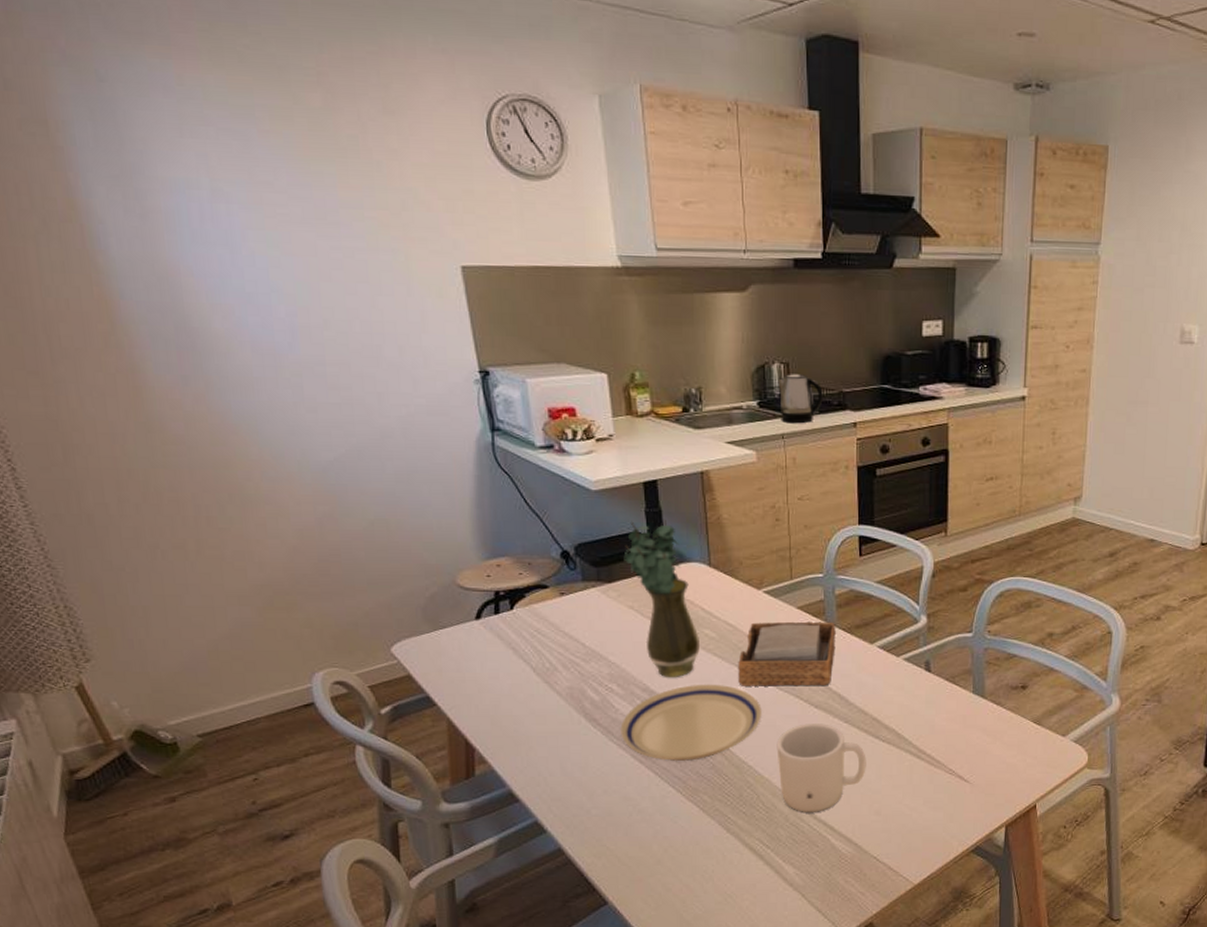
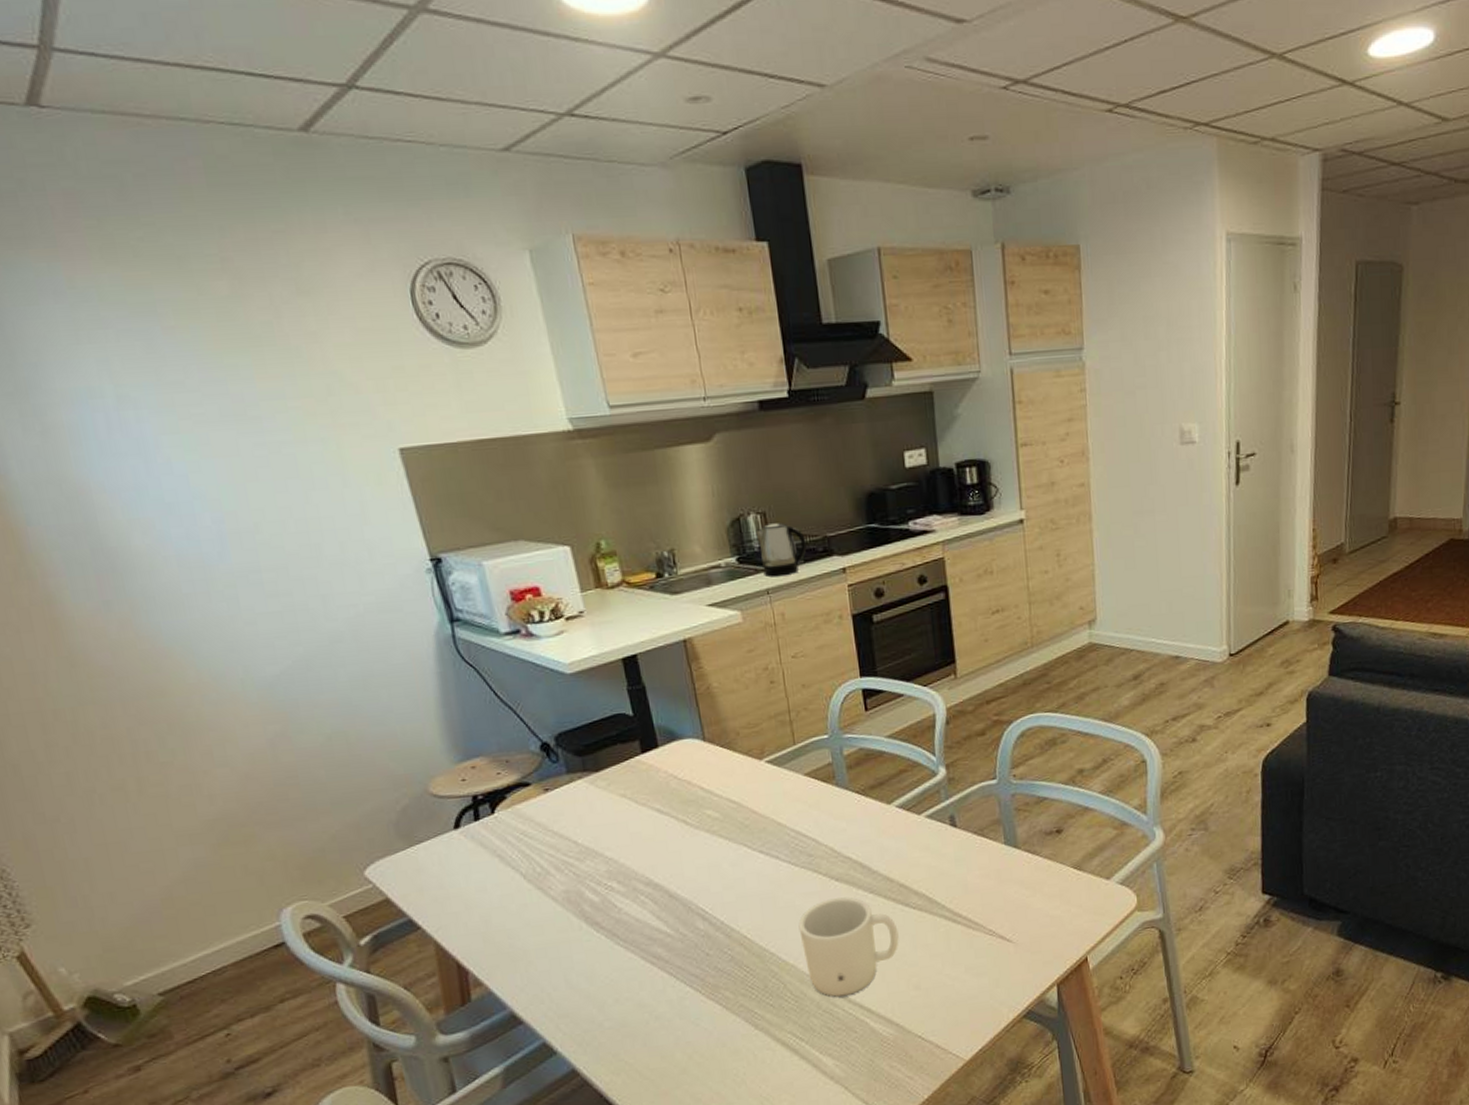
plate: present [620,684,762,761] -> none [626,868,779,959]
vase: present [623,519,700,677] -> none [609,695,704,867]
napkin holder: present [738,621,836,686] -> none [746,785,851,867]

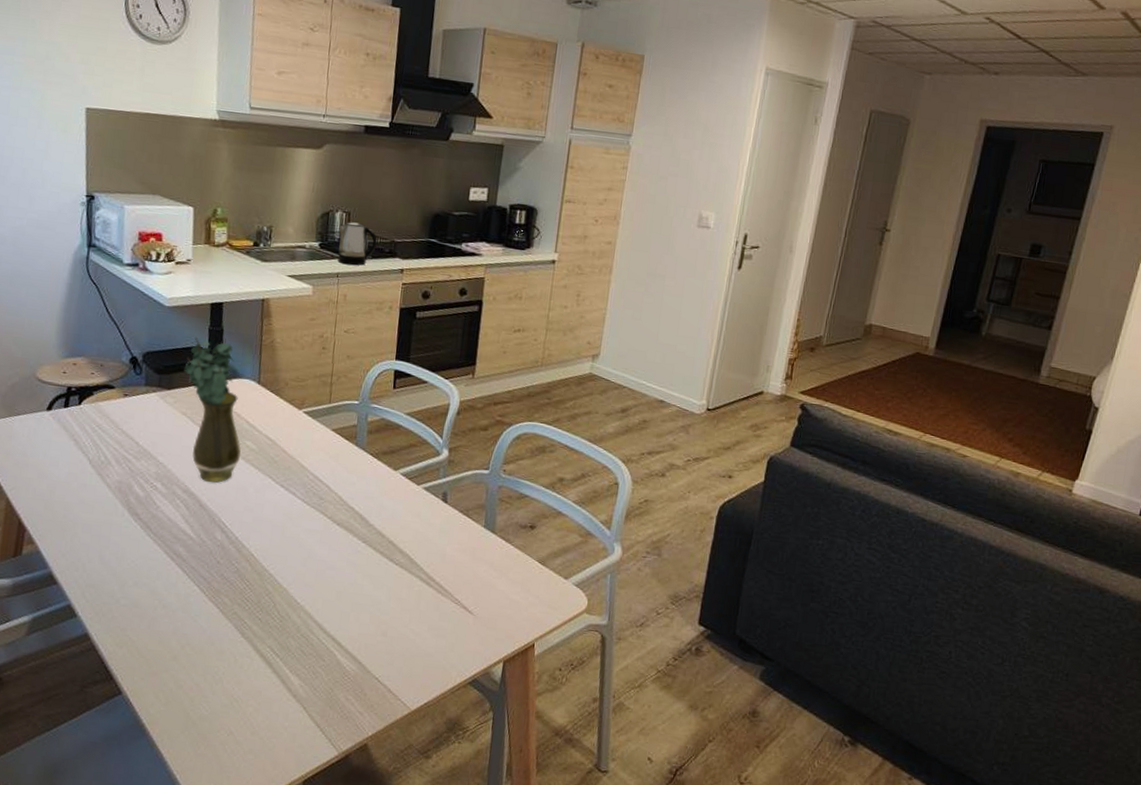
vase: none [609,695,704,867] -> present [184,336,241,483]
mug: present [798,897,899,997] -> none [296,539,379,627]

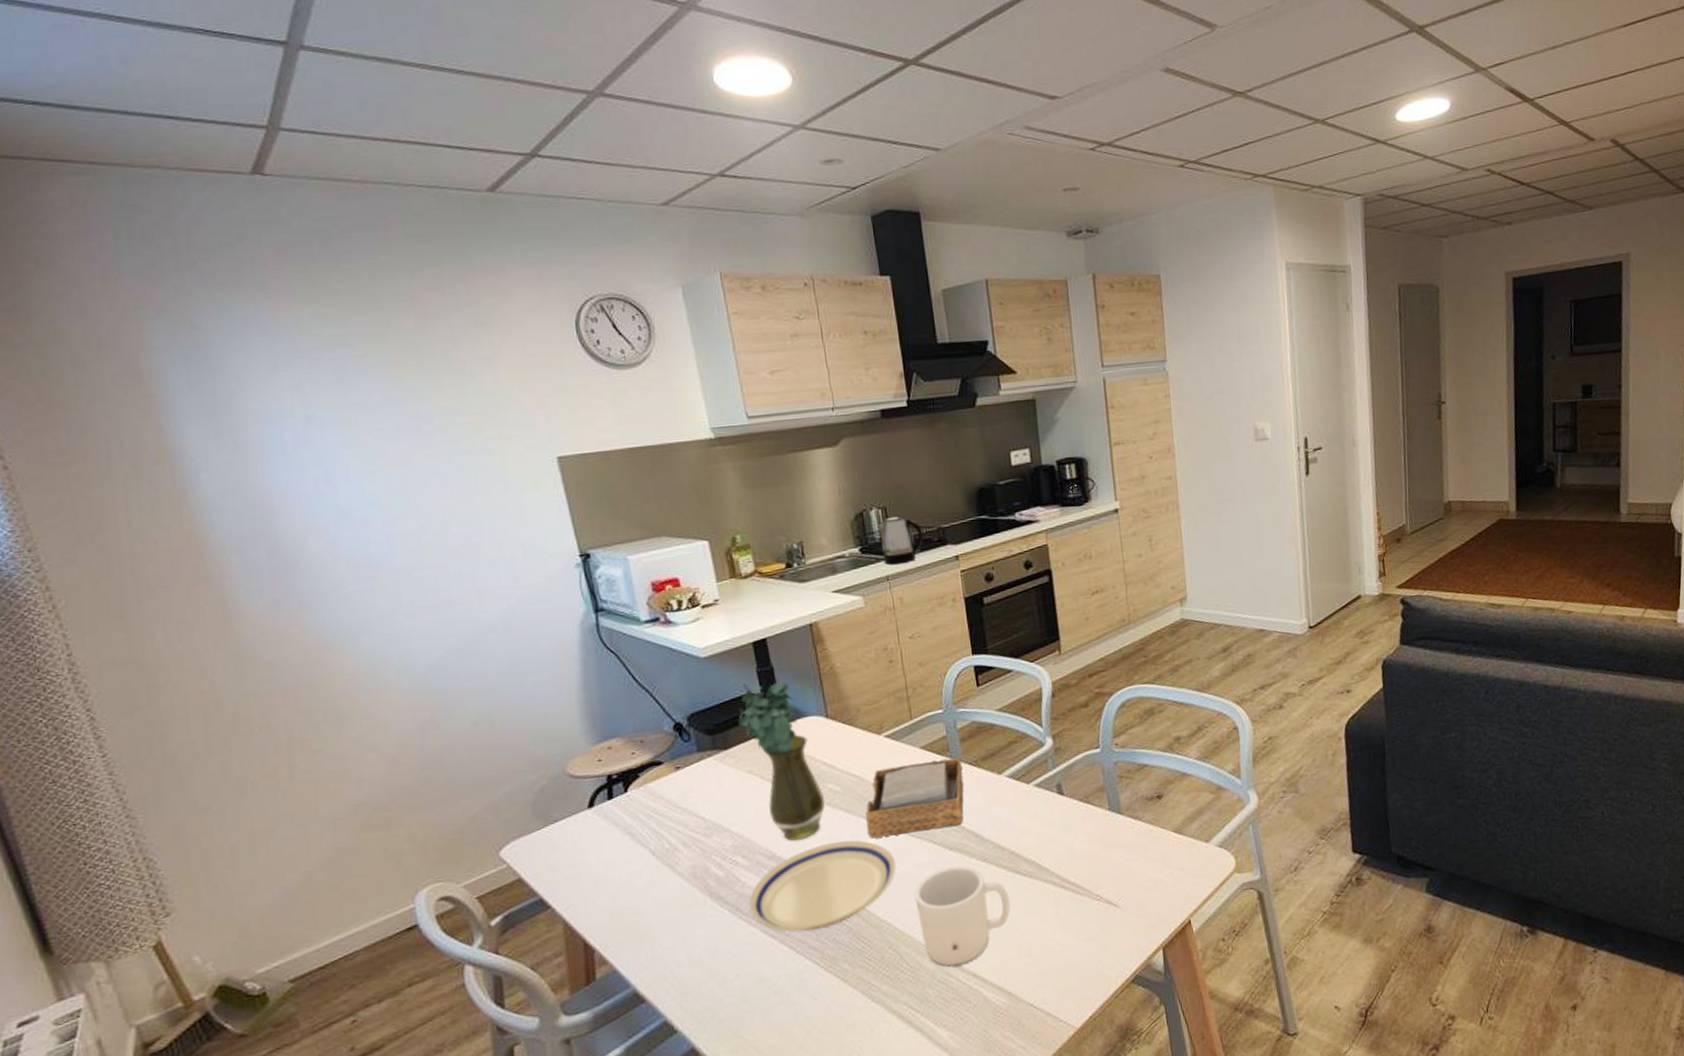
plate: none [158,491,288,563] -> present [748,840,896,932]
napkin holder: none [270,439,365,506] -> present [865,757,964,839]
mug: none [296,539,379,627] -> present [914,866,1011,967]

